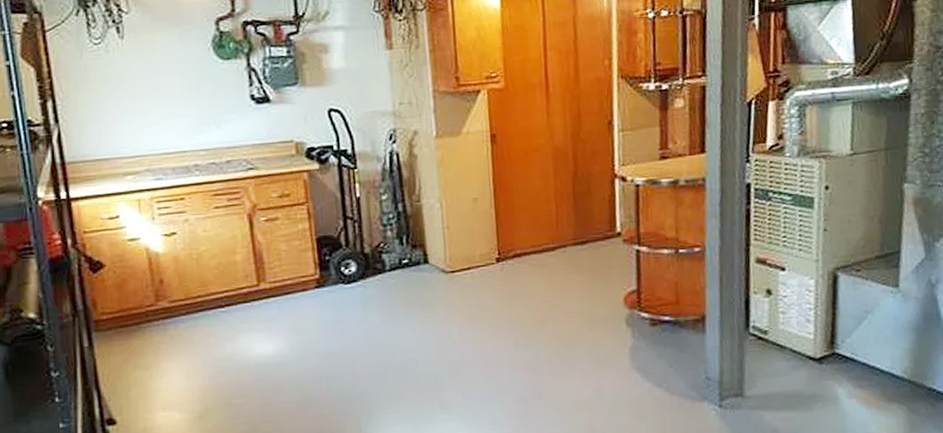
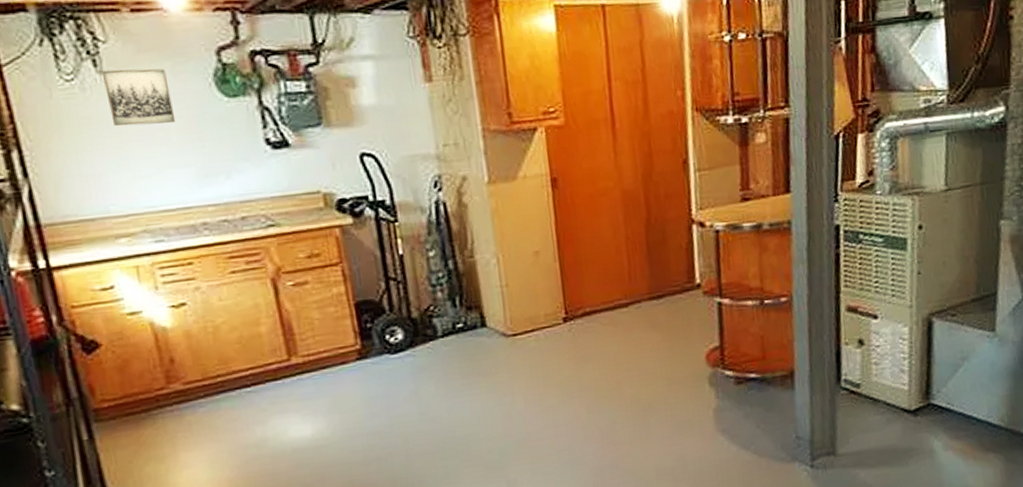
wall art: none [123,35,179,82] -> present [101,68,176,126]

